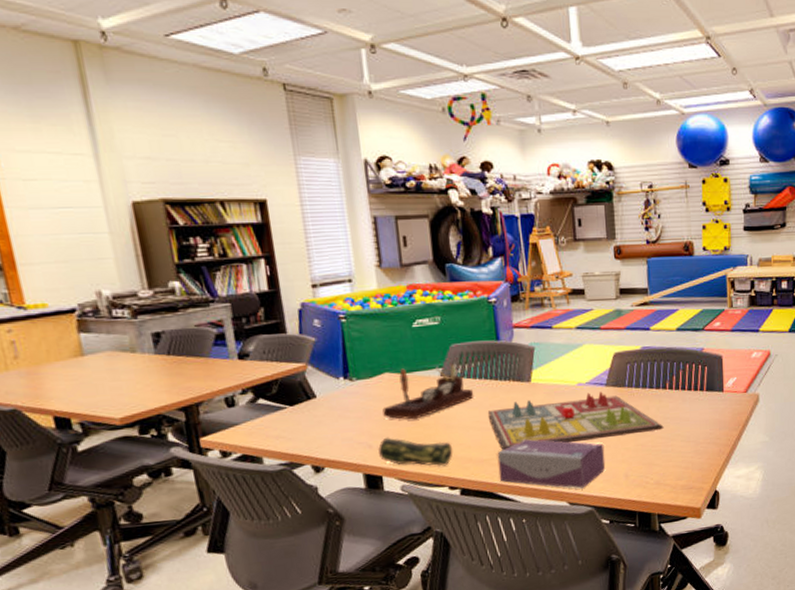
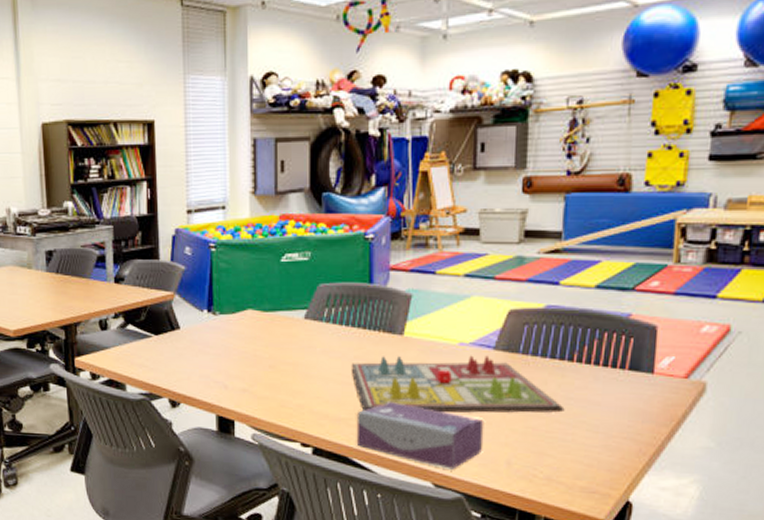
pencil case: present [377,437,453,467] -> none [232,379,309,420]
desk organizer: present [382,363,474,420] -> none [242,305,338,364]

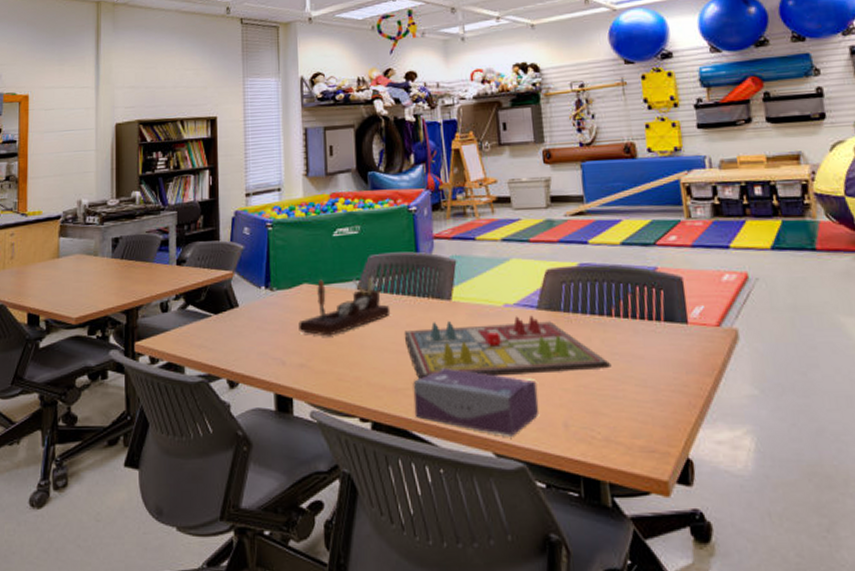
desk organizer: none [242,305,338,364] -> present [298,276,391,336]

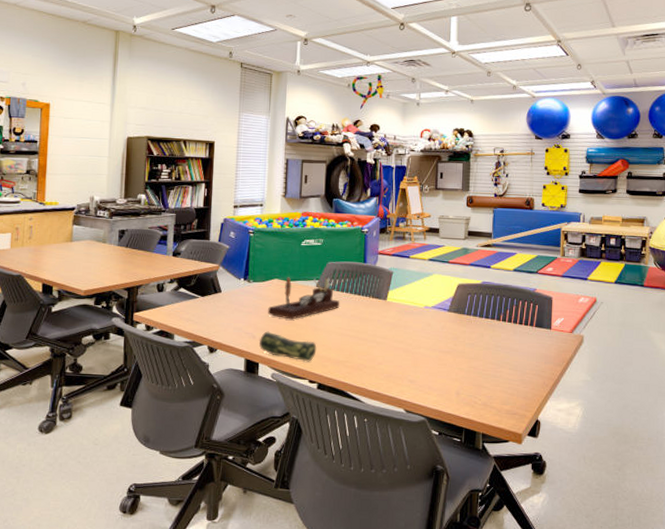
pencil case: none [290,354,366,393] -> present [259,331,317,362]
gameboard: present [405,315,612,380] -> none [349,315,495,357]
tissue box: present [413,367,540,436] -> none [350,348,441,399]

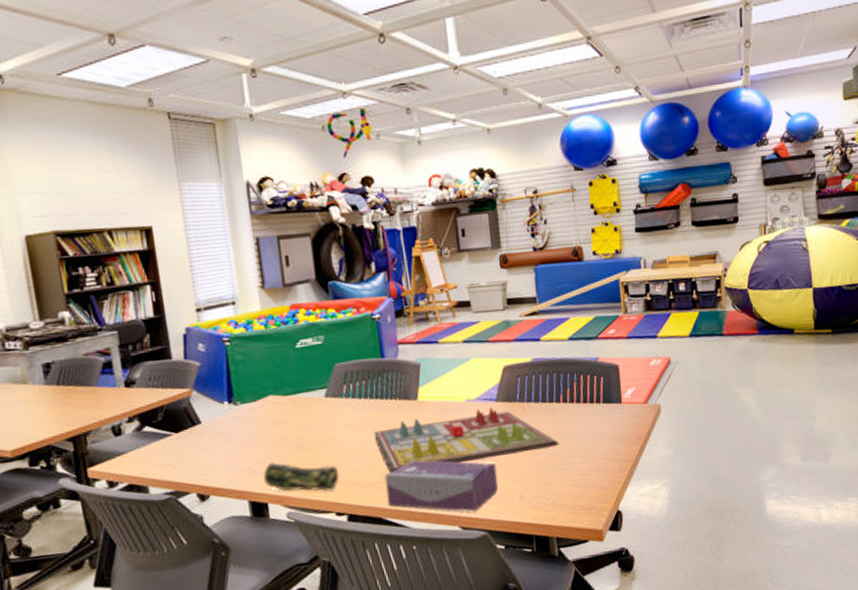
desk organizer: present [268,277,340,320] -> none [267,383,360,444]
gameboard: none [349,315,495,357] -> present [375,407,559,474]
tissue box: none [350,348,441,399] -> present [384,459,499,512]

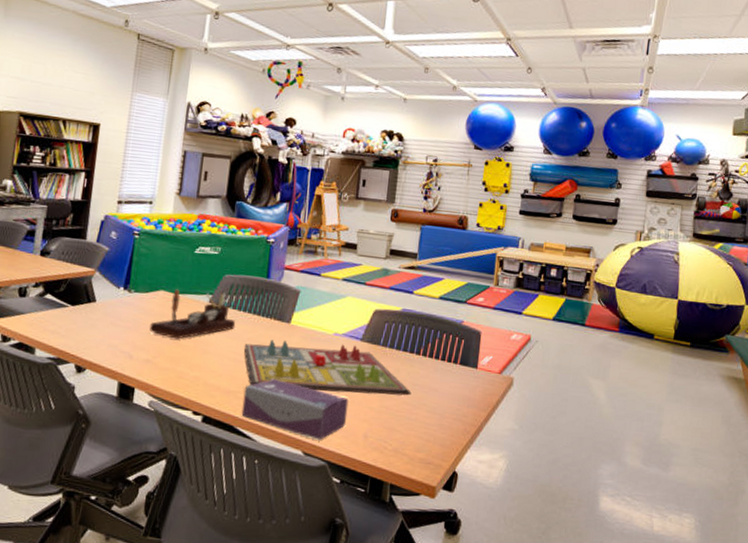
pencil case: present [262,462,340,492] -> none [136,351,205,390]
desk organizer: none [267,383,360,444] -> present [149,289,236,340]

